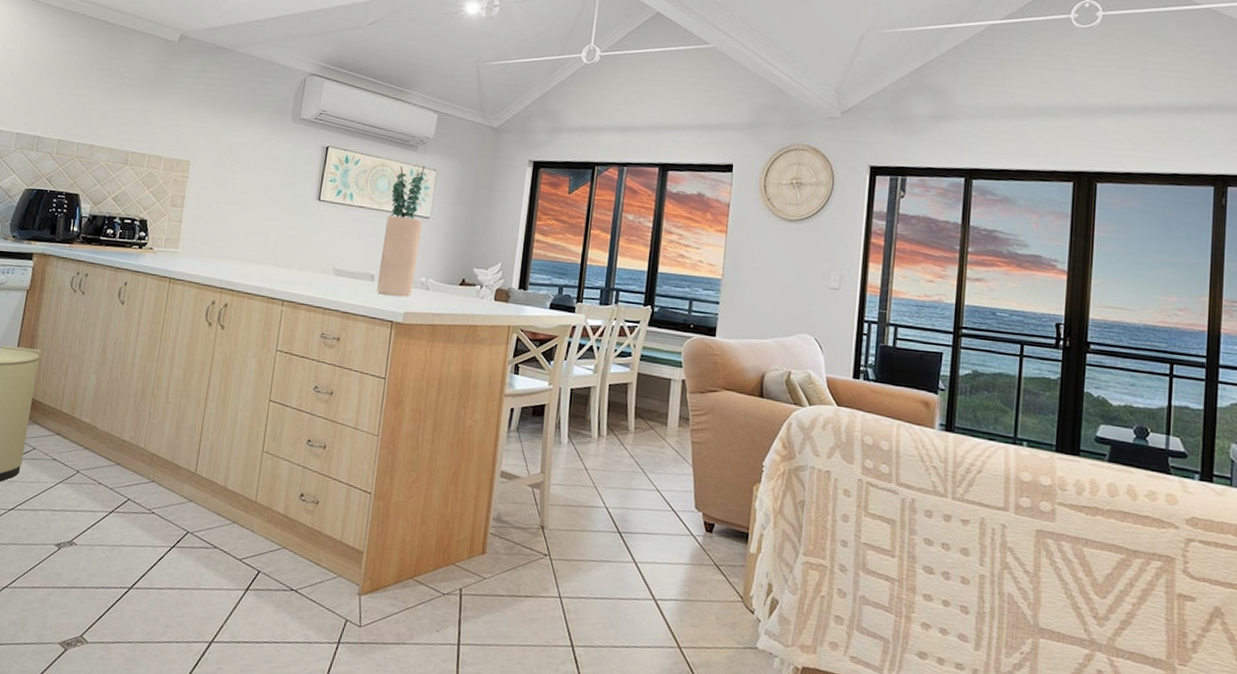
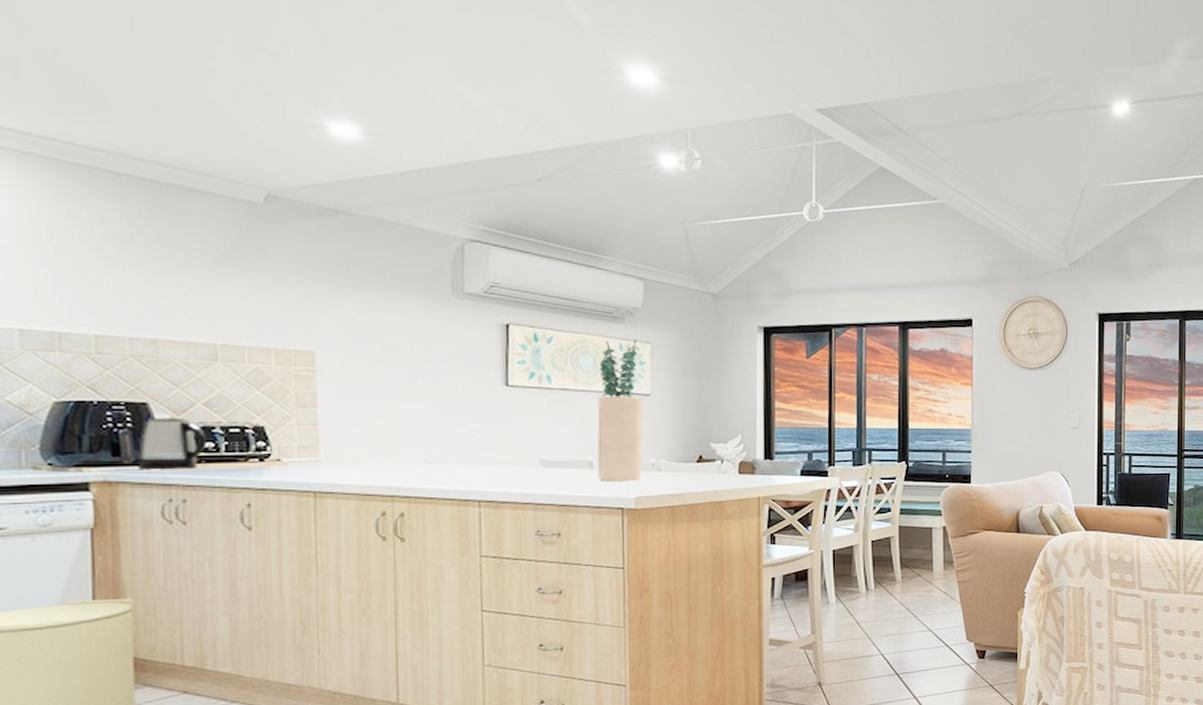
kettle: none [63,206,109,250] -> present [137,417,206,471]

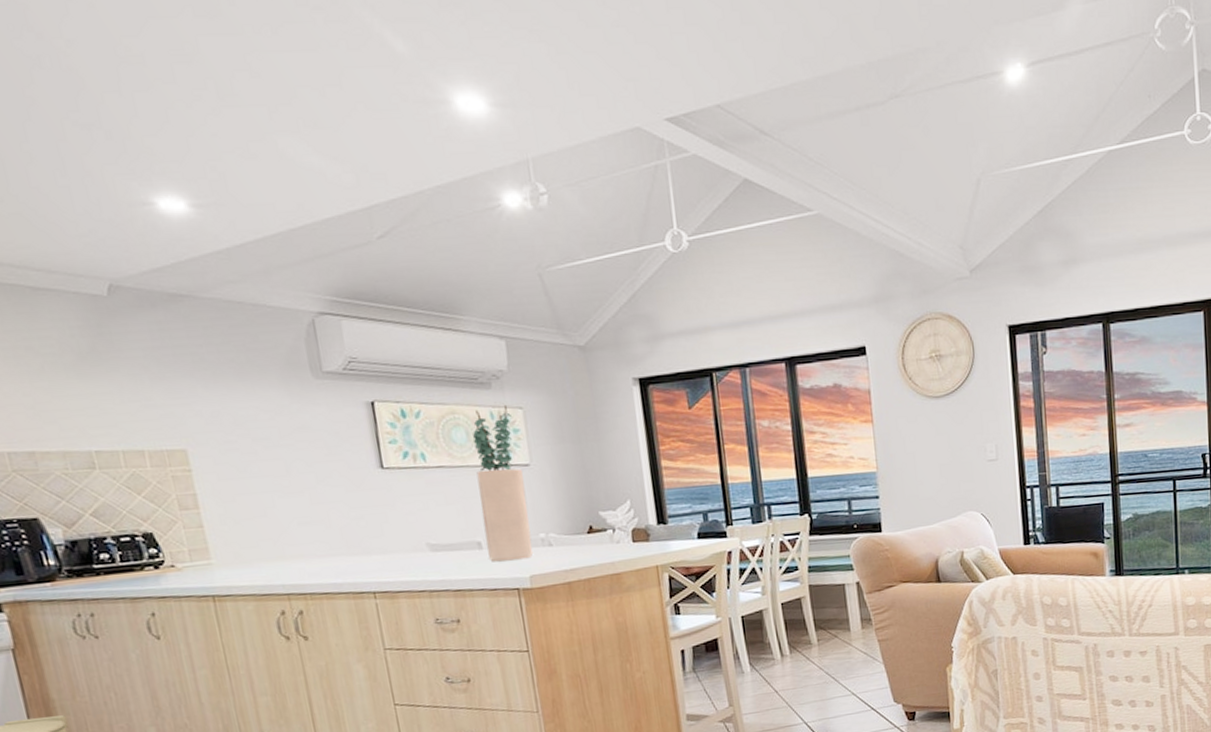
kettle: present [137,417,206,471] -> none [38,530,102,588]

